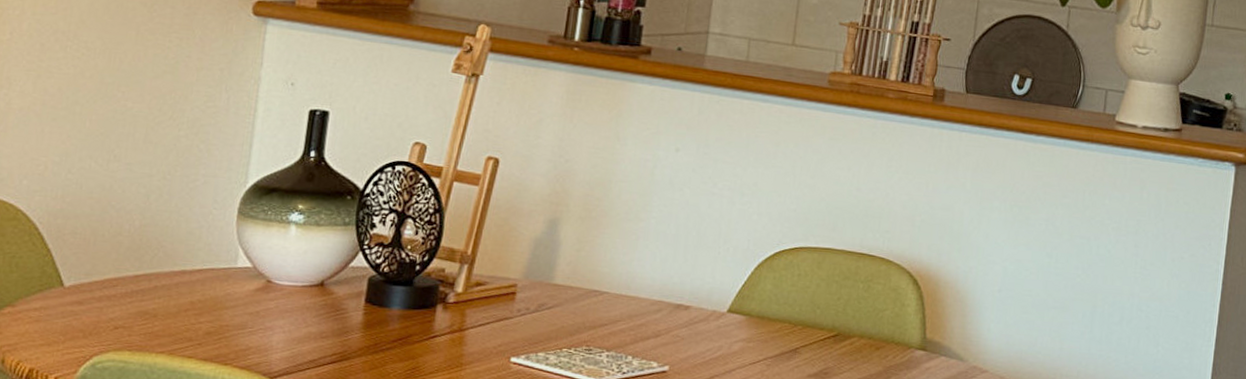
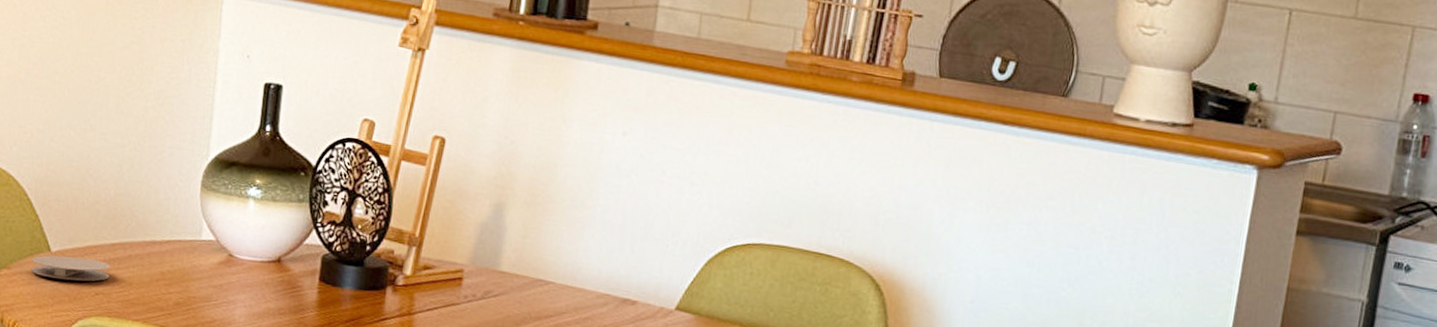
coaster: none [40,290,134,316] -> present [31,255,111,282]

